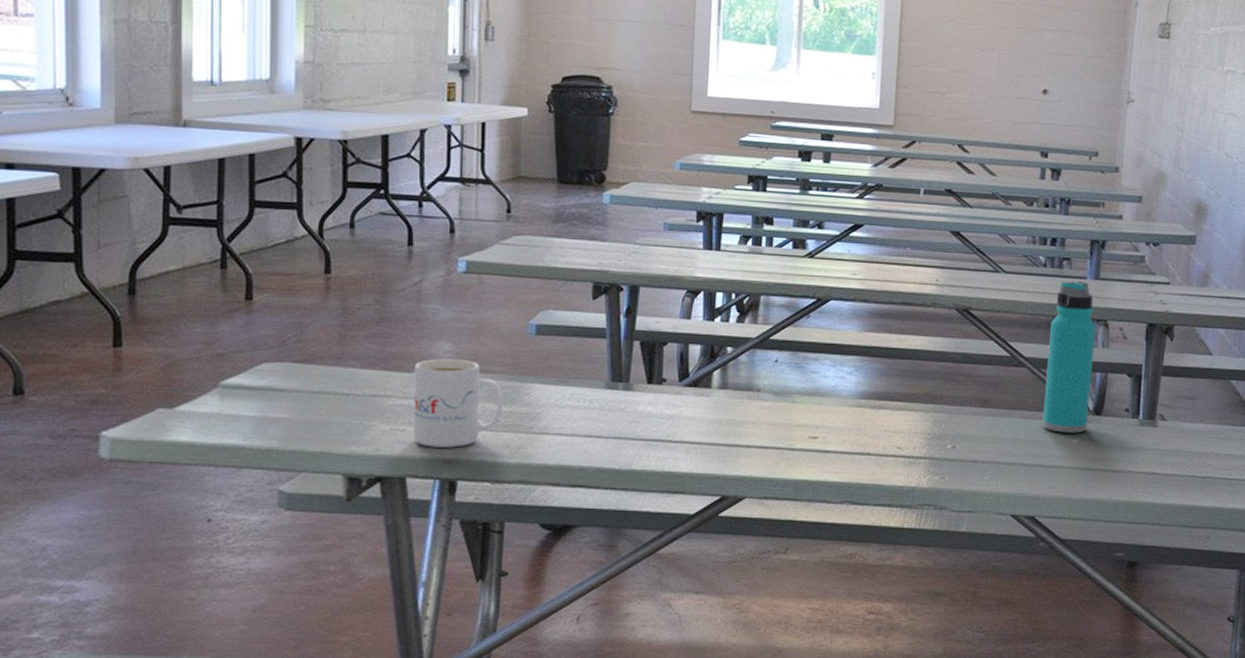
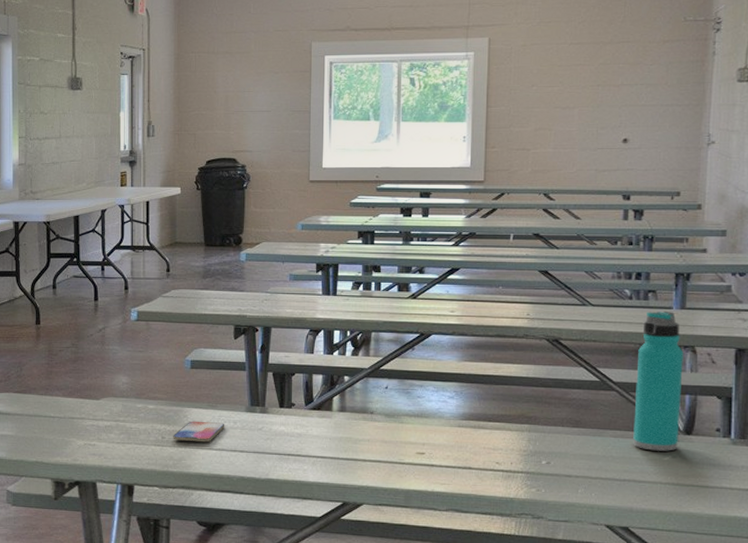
mug: present [413,358,504,448] -> none [101,388,168,459]
smartphone: none [510,399,578,426] -> present [173,421,225,442]

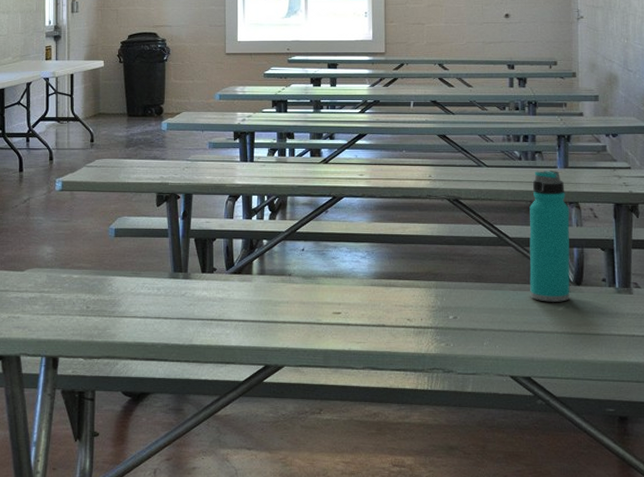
smartphone: present [173,421,225,442] -> none [98,289,149,311]

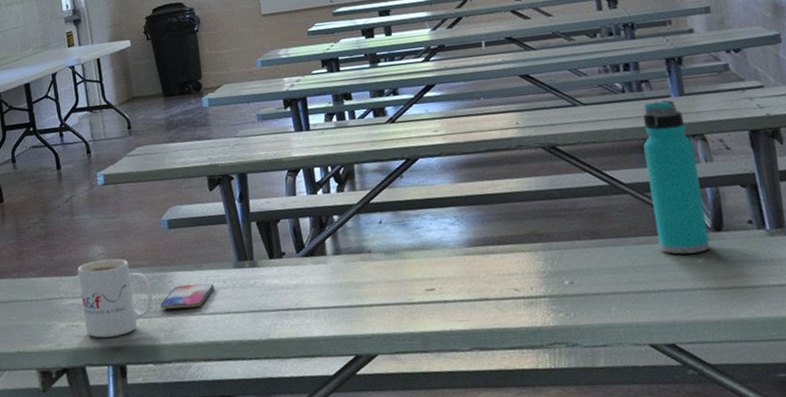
mug: none [25,259,92,331] -> present [77,258,153,338]
smartphone: none [98,289,149,311] -> present [160,283,214,309]

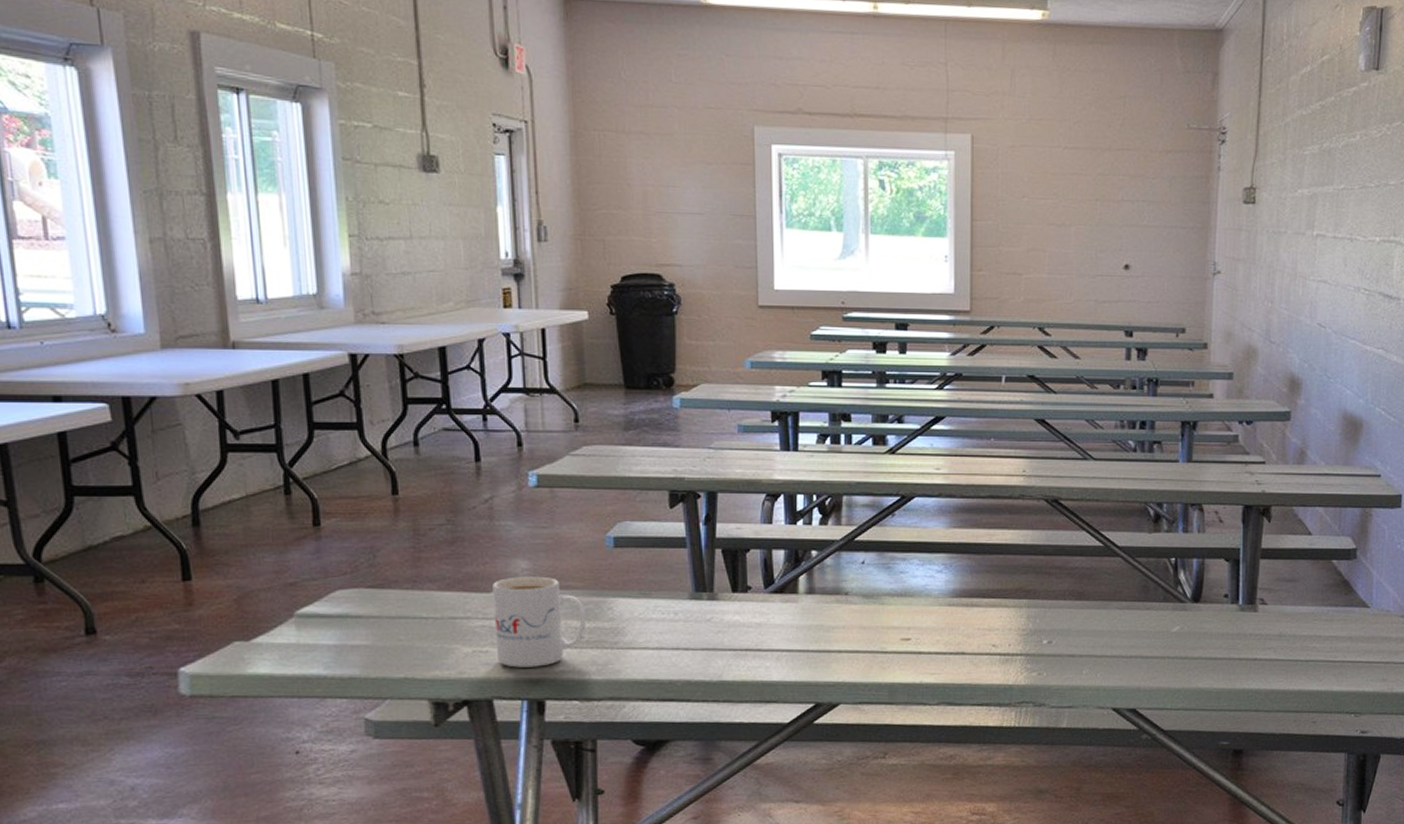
smartphone: present [160,283,214,309] -> none [595,613,663,641]
water bottle: present [643,100,711,255] -> none [1140,464,1190,622]

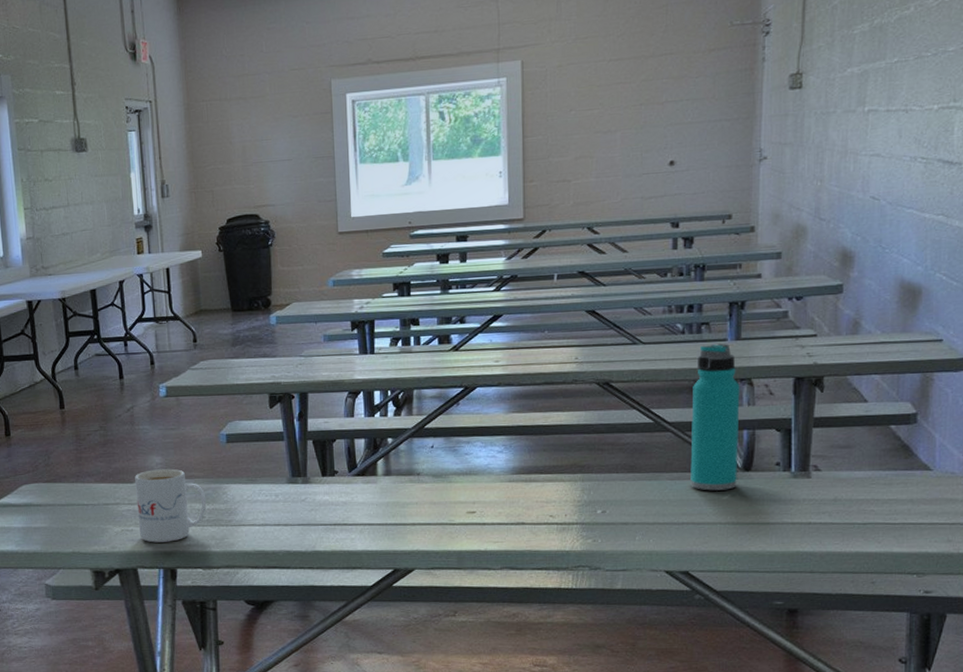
water bottle: none [1140,464,1190,622] -> present [690,343,740,491]

